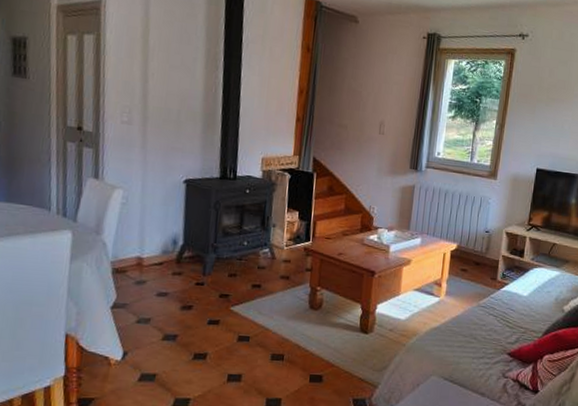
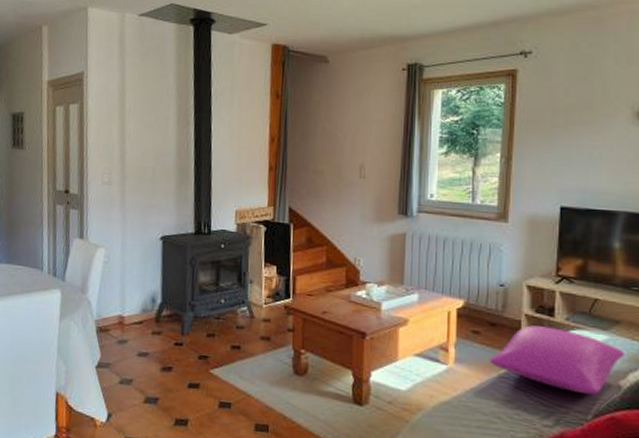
cushion: none [472,264,569,318] -> present [489,325,624,395]

